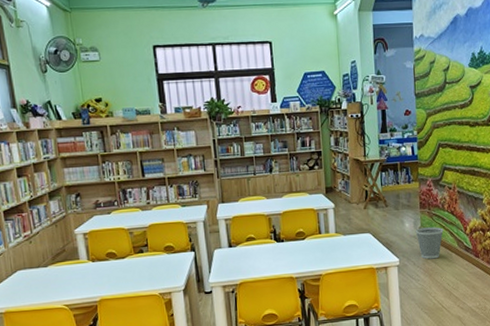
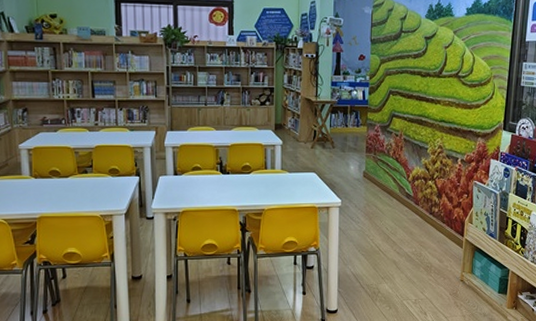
wastebasket: present [415,227,444,260] -> none [359,171,387,203]

